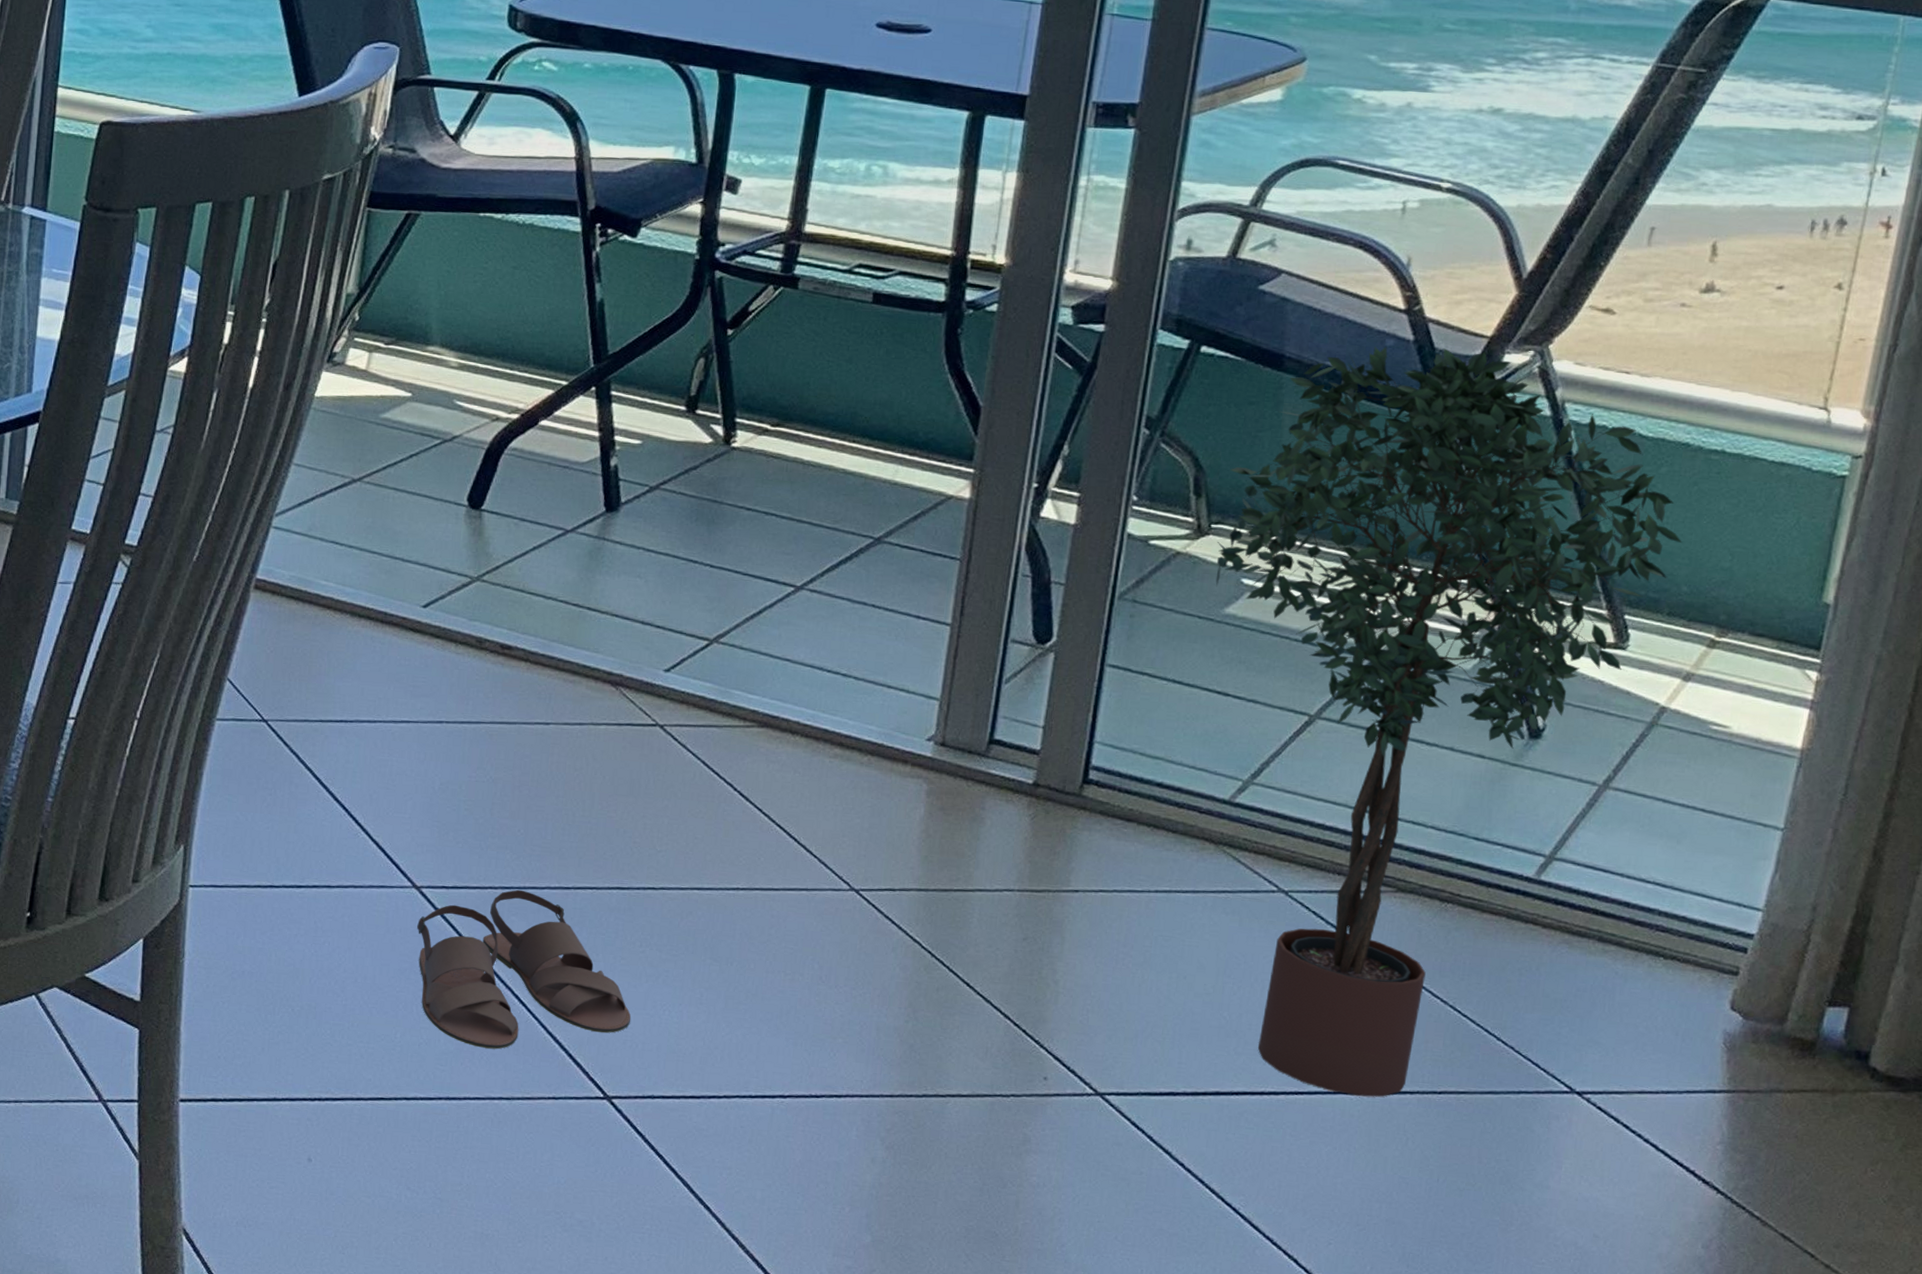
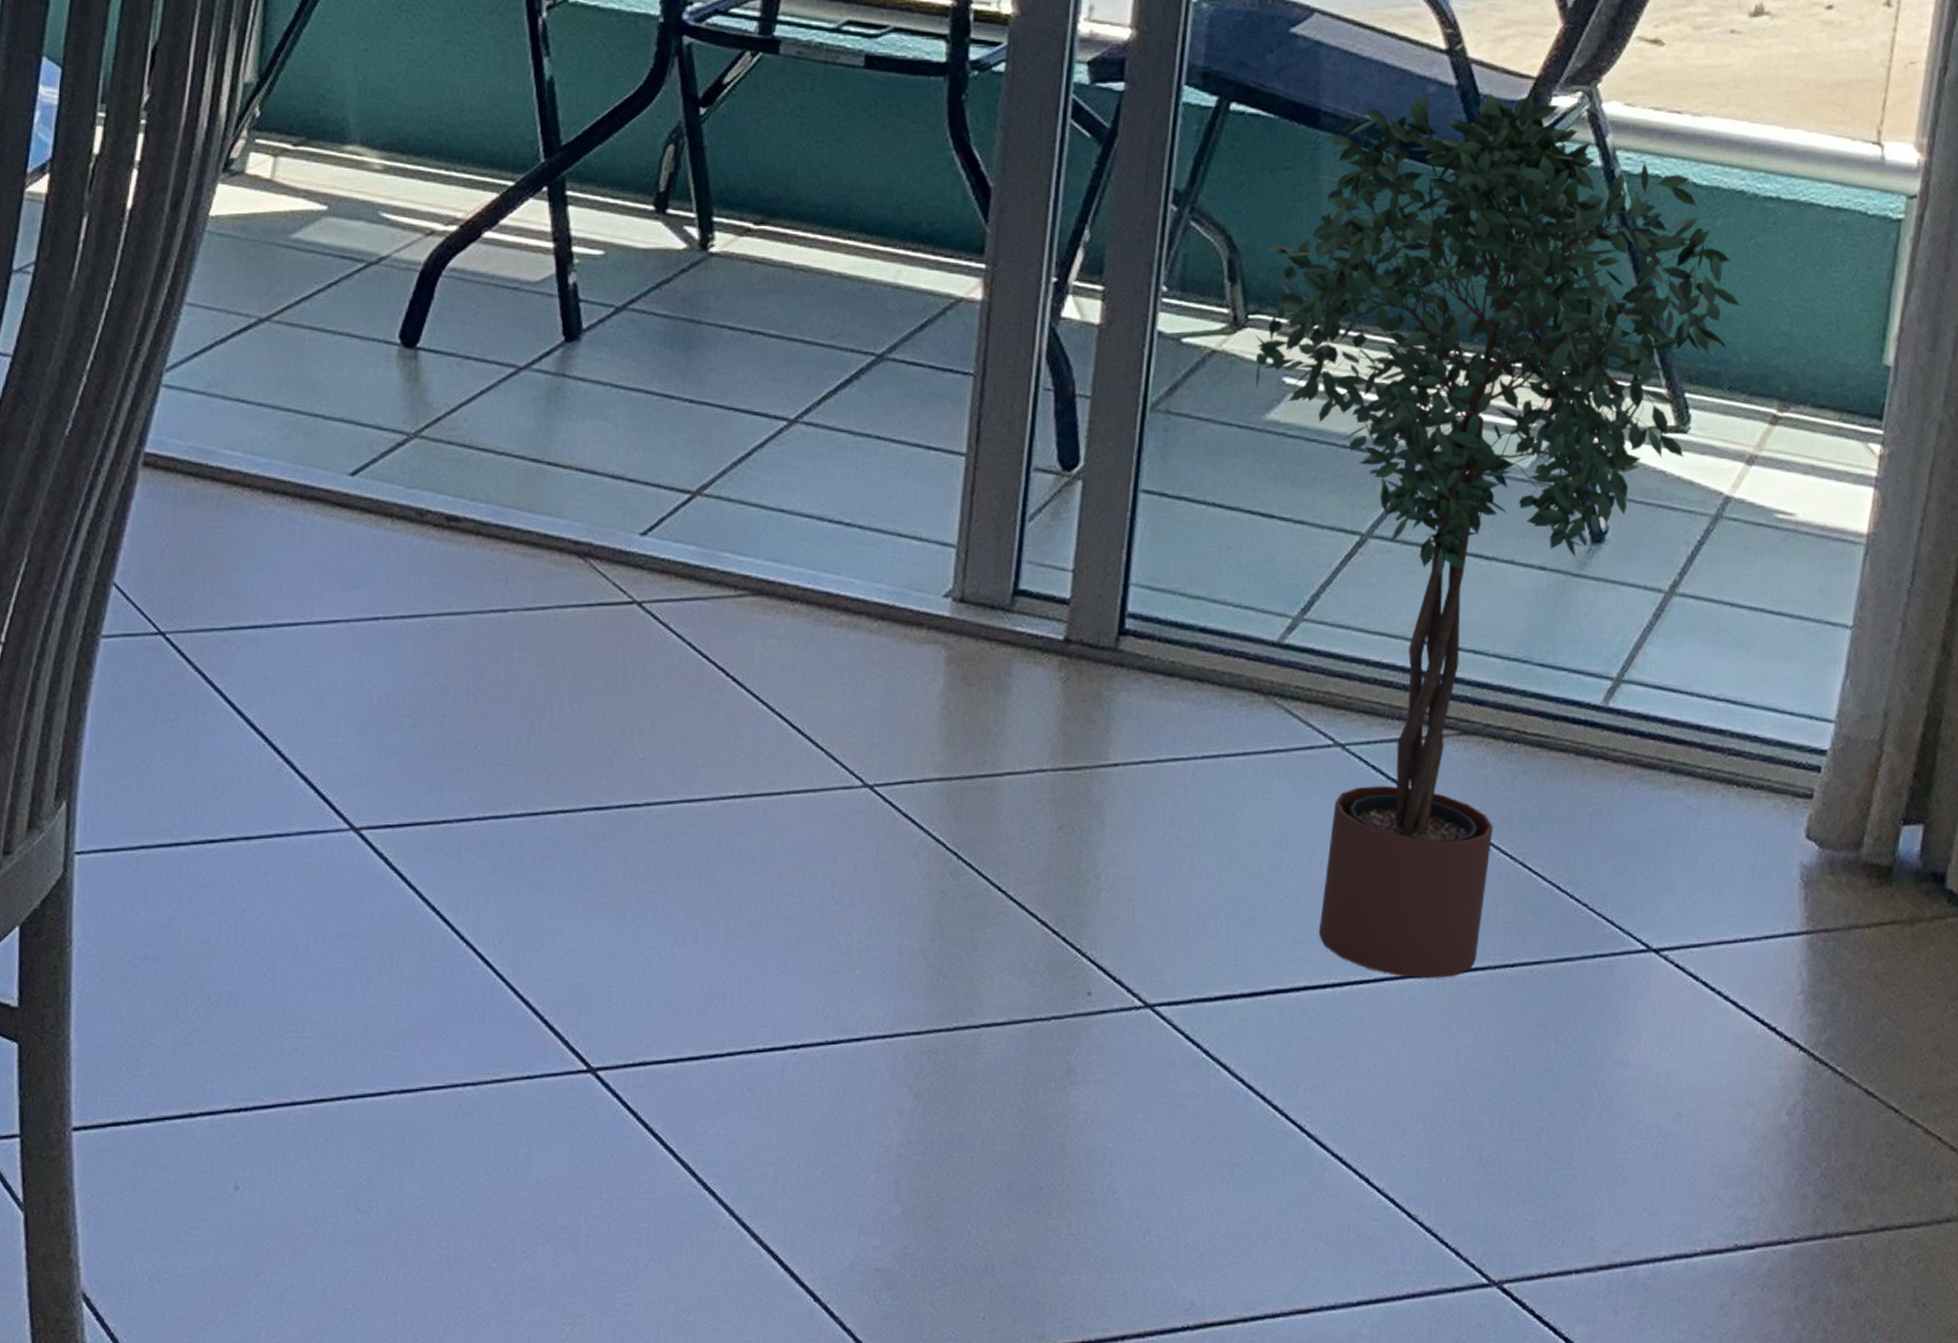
sandal: present [417,889,631,1049] -> none [357,821,616,1024]

